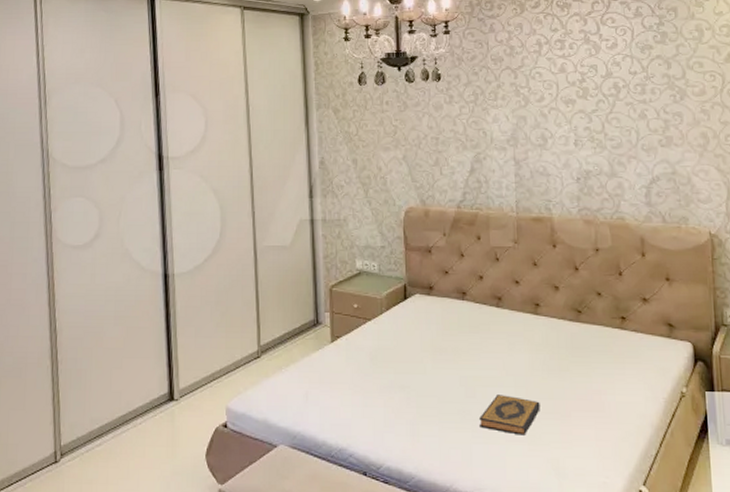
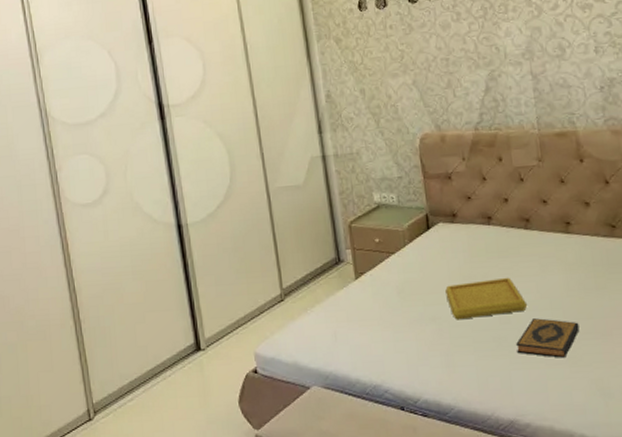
serving tray: none [415,352,493,390] -> present [444,277,528,320]

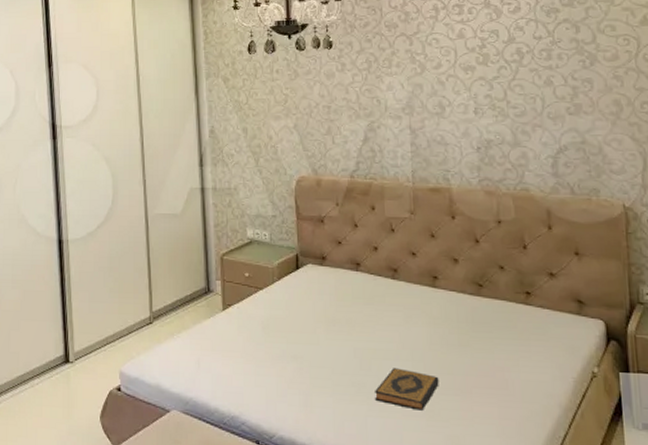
serving tray: present [444,277,528,320] -> none [308,324,389,362]

